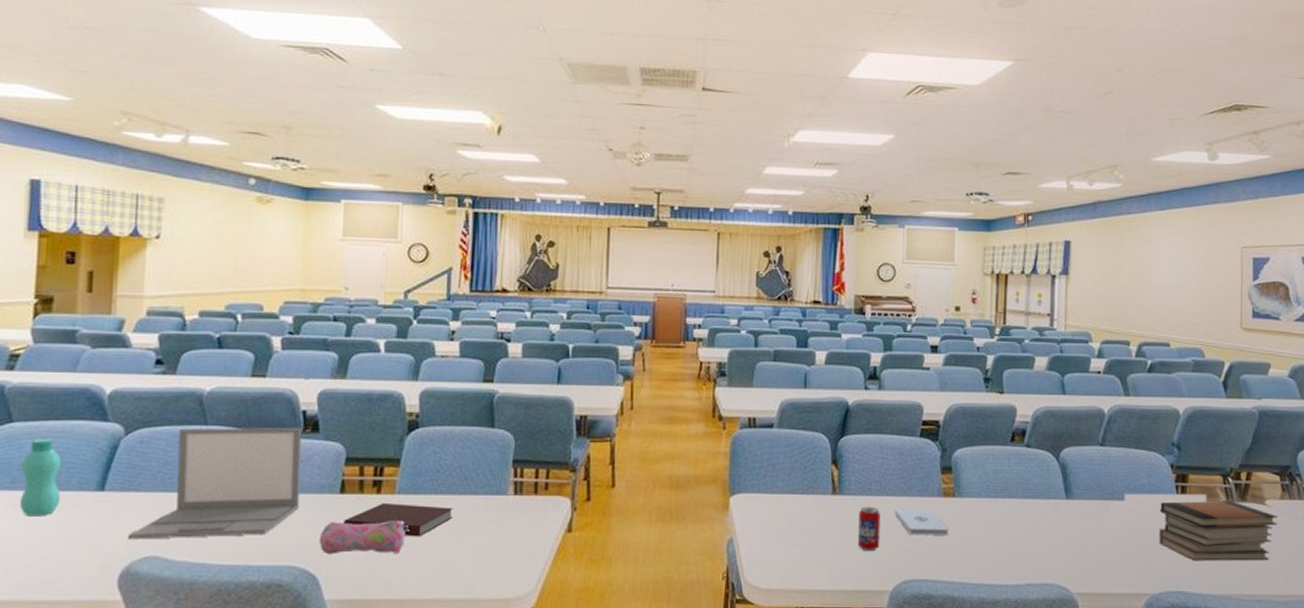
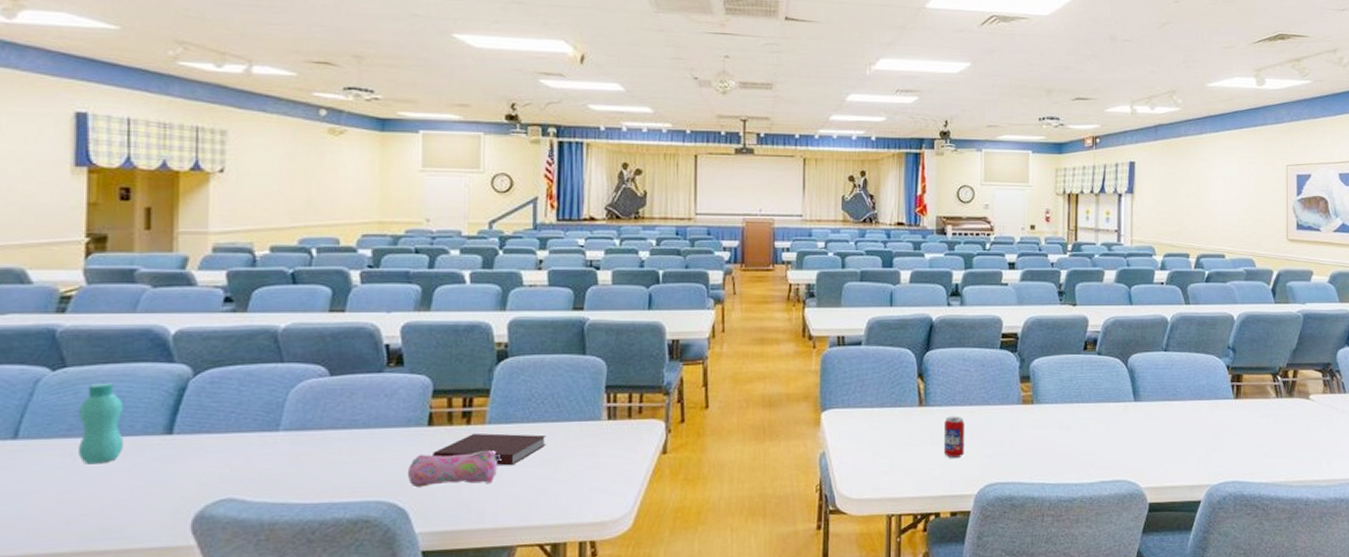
laptop: present [127,427,302,540] -> none [200,362,386,483]
notepad: present [894,509,949,535] -> none [977,417,1029,442]
paper stack: present [1101,493,1207,528] -> none [1166,391,1259,426]
book stack: present [1159,500,1278,561] -> none [1217,396,1321,453]

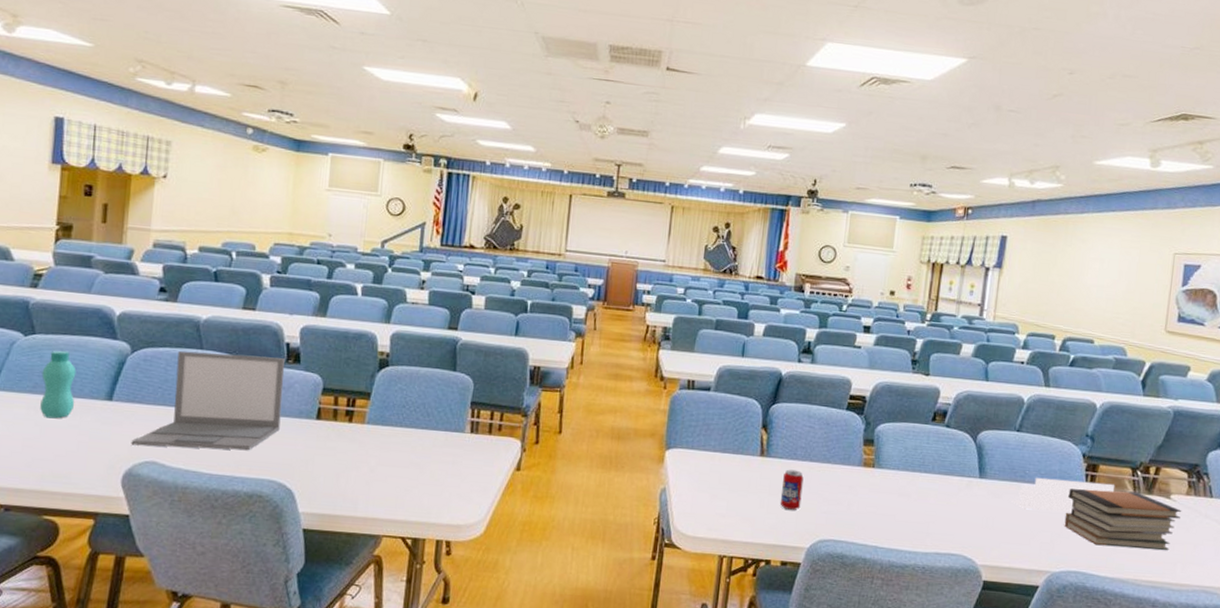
laptop: none [200,362,386,483] -> present [131,350,285,451]
pencil case: present [408,451,502,488] -> none [297,443,376,477]
notebook: present [433,433,546,466] -> none [318,431,416,464]
paper stack: none [1166,391,1259,426] -> present [1011,477,1115,512]
book stack: none [1217,396,1321,453] -> present [1064,488,1182,550]

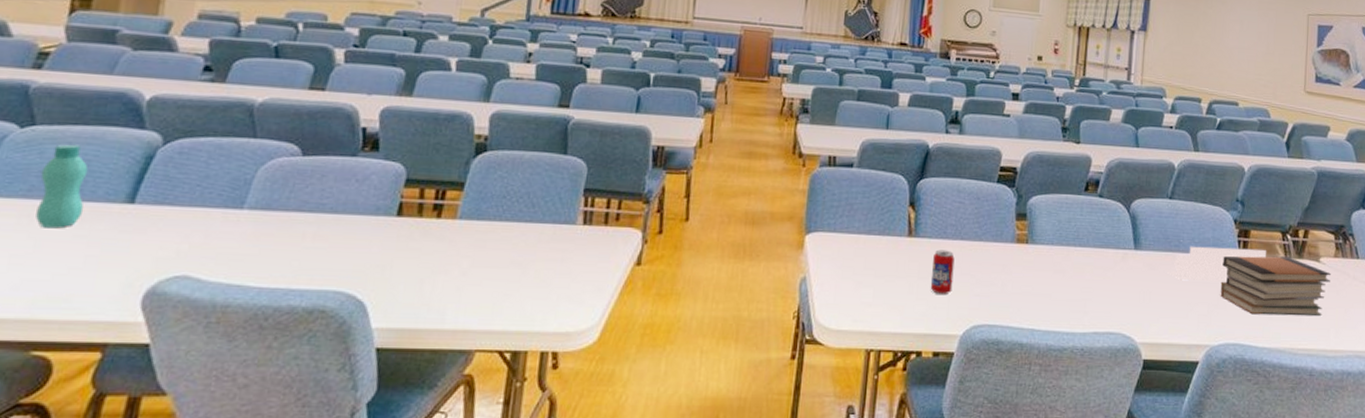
laptop: present [131,350,285,451] -> none [156,140,360,258]

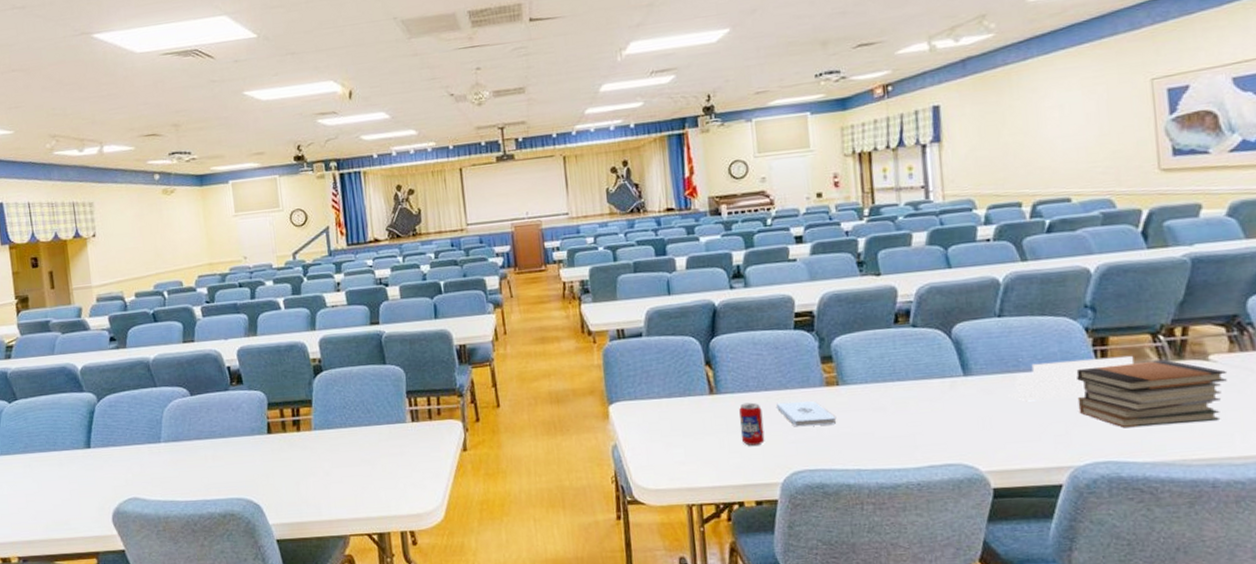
bottle: present [36,144,89,229] -> none [29,410,61,473]
notepad: none [968,253,1021,282] -> present [775,401,837,427]

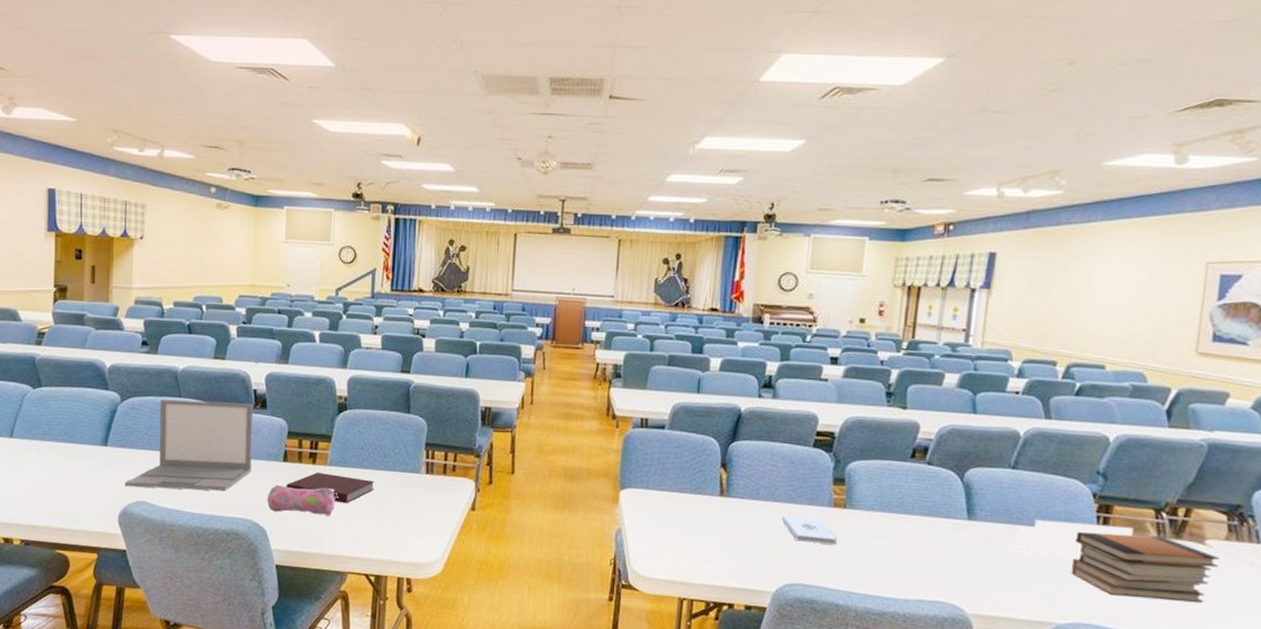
laptop: none [113,382,237,486] -> present [124,399,253,491]
pencil case: none [257,453,329,486] -> present [267,484,339,516]
notebook: none [274,437,363,466] -> present [286,472,375,504]
beverage can: present [739,402,765,447] -> none [742,510,767,554]

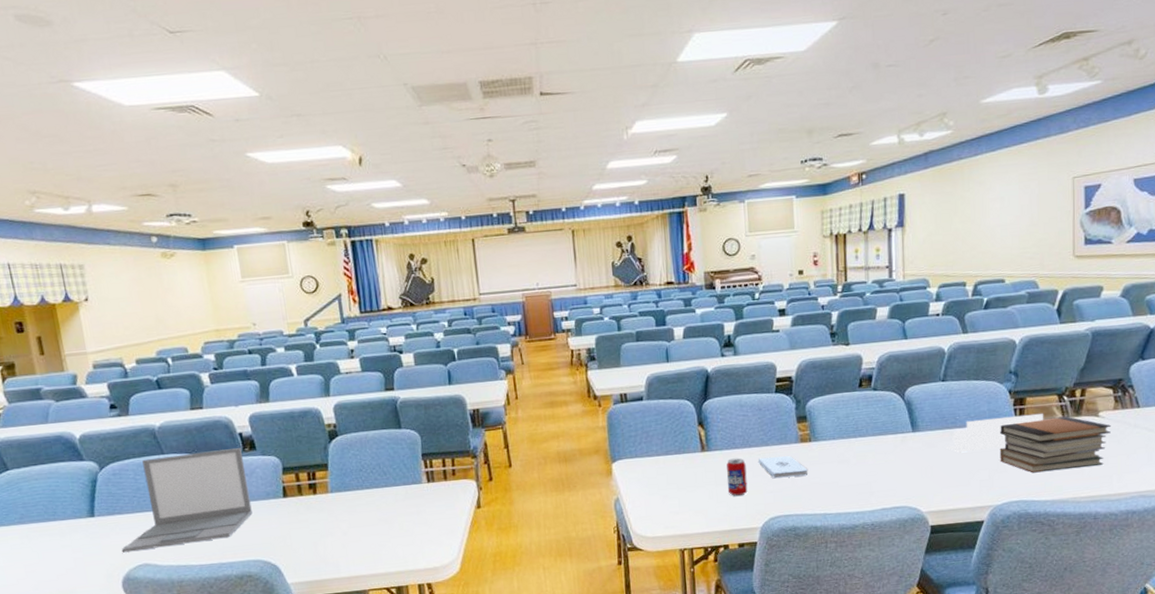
pencil case: present [267,484,339,516] -> none [274,514,346,548]
notebook: present [286,472,375,504] -> none [291,499,380,526]
beverage can: none [742,510,767,554] -> present [726,458,748,497]

